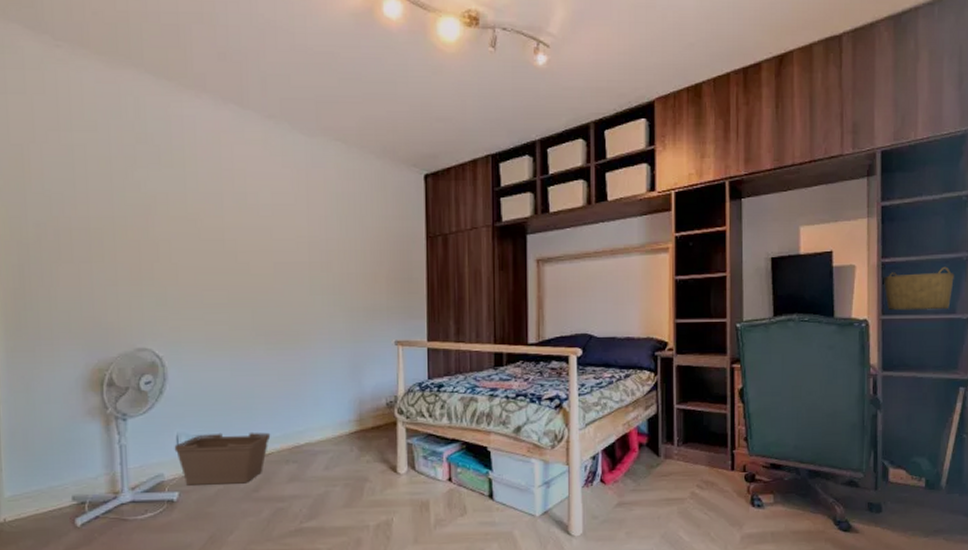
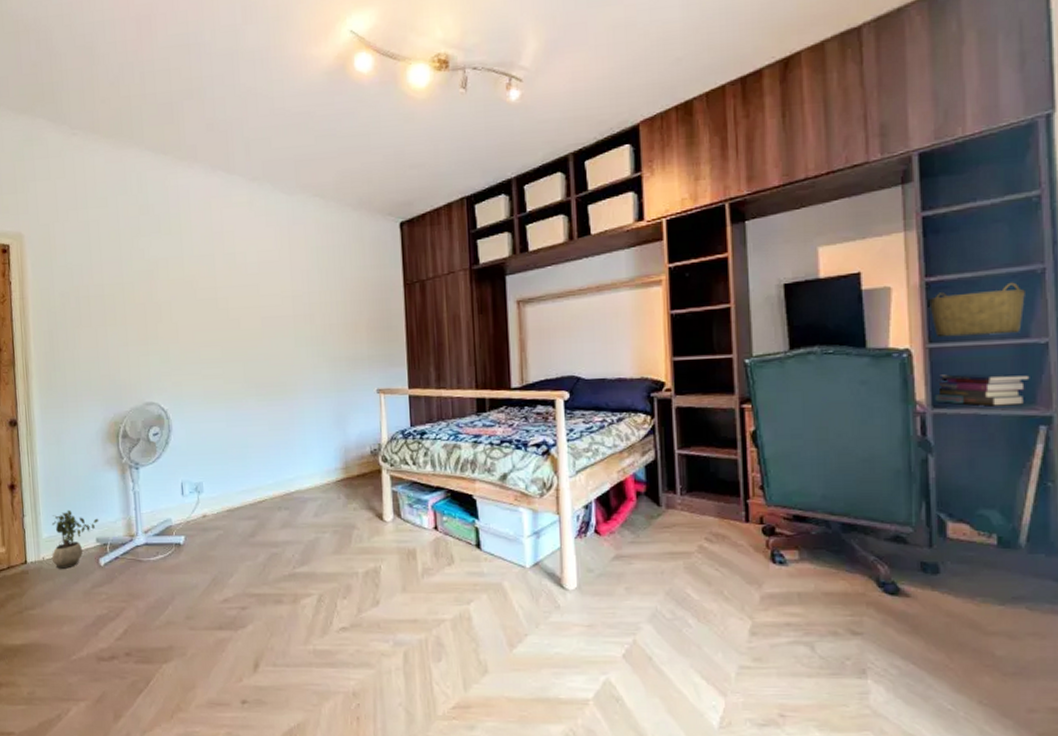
potted plant: none [15,465,77,531] -> present [51,509,99,569]
bicycle basket: present [174,431,271,486] -> none [179,479,264,530]
books: none [884,342,955,370] -> present [935,373,1030,407]

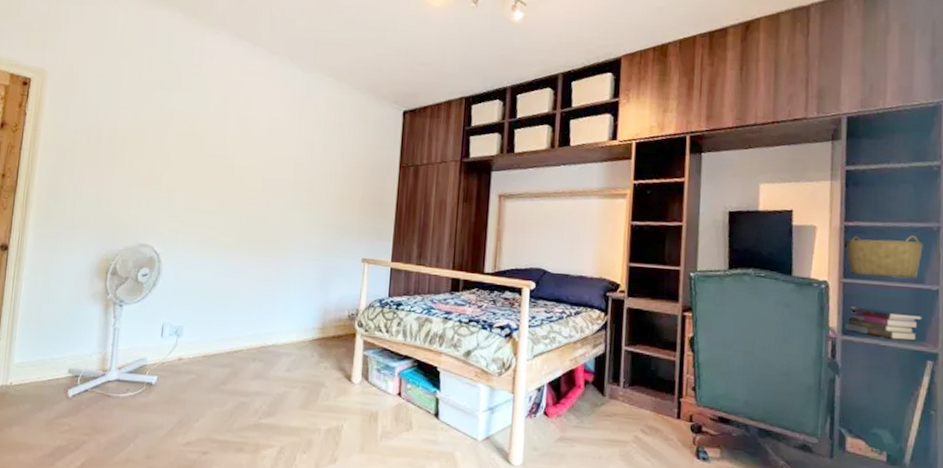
potted plant: present [51,509,99,569] -> none [19,338,75,396]

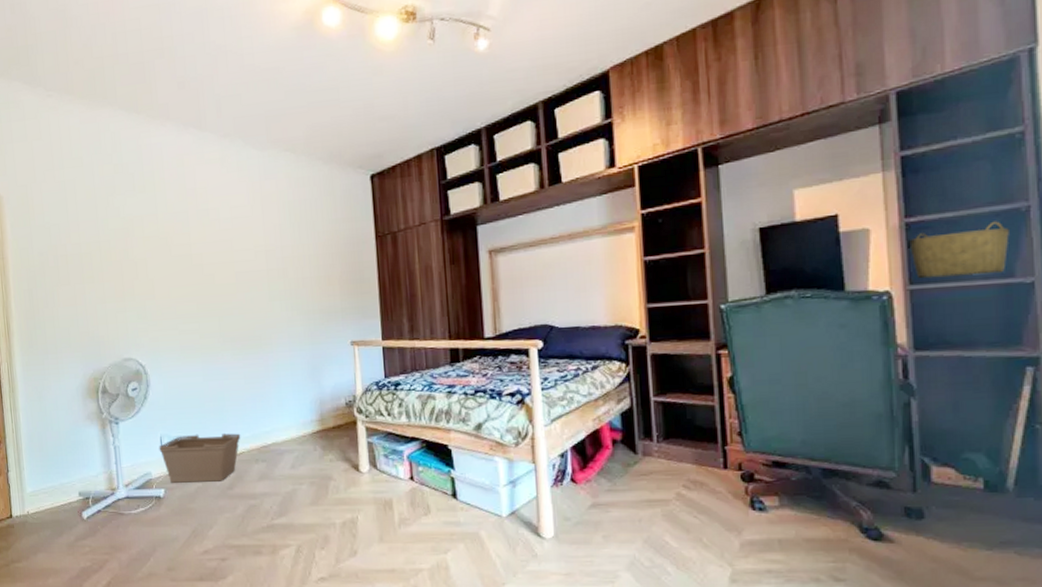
bicycle basket: none [159,326,243,376] -> present [159,432,241,483]
books: present [845,306,922,341] -> none [917,314,1016,348]

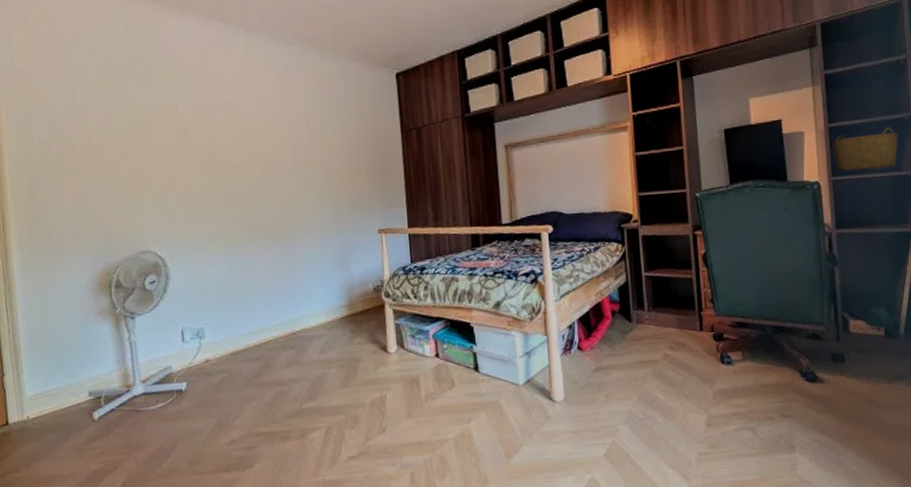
bicycle basket: present [159,432,241,483] -> none [180,322,269,376]

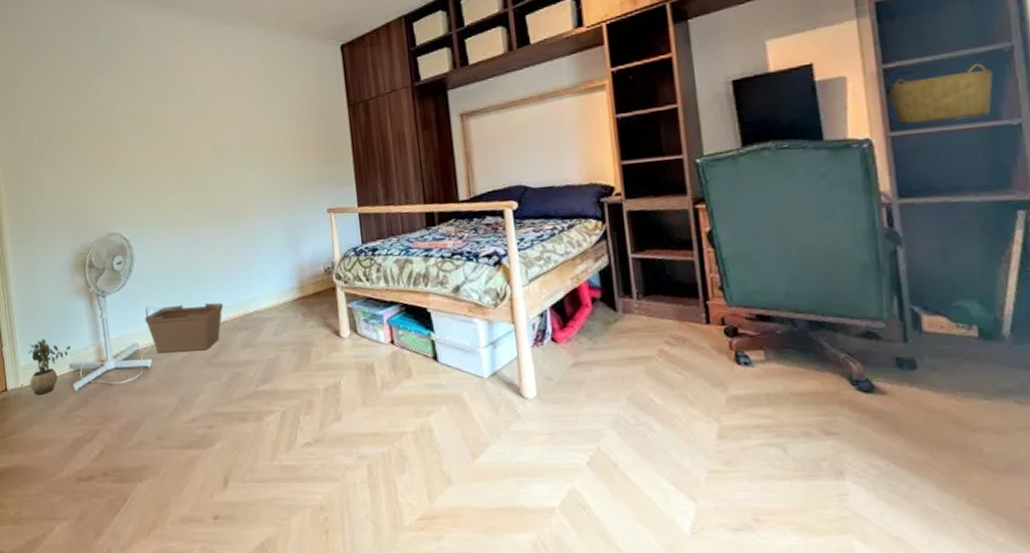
potted plant: none [37,365,92,427] -> present [28,338,72,395]
bicycle basket: none [180,322,269,376] -> present [144,302,224,353]

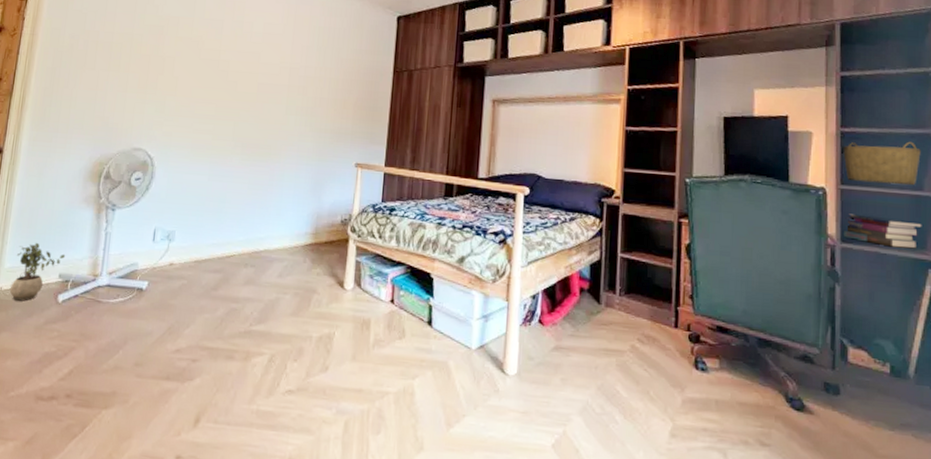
bicycle basket: present [144,302,224,353] -> none [150,231,235,281]
books: none [900,159,1004,194] -> present [843,213,922,249]

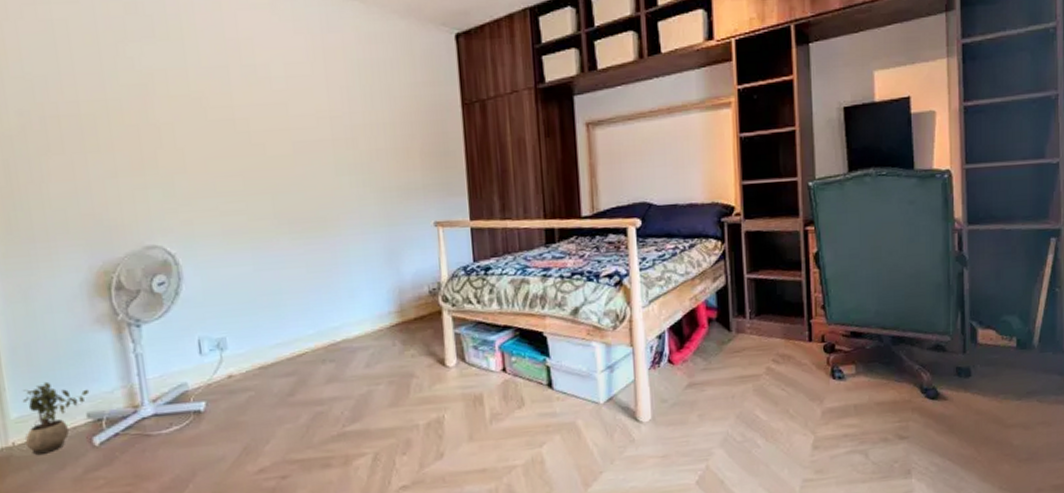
basket: present [842,141,921,186] -> none [965,107,1042,159]
books: present [843,213,922,249] -> none [970,191,1044,222]

